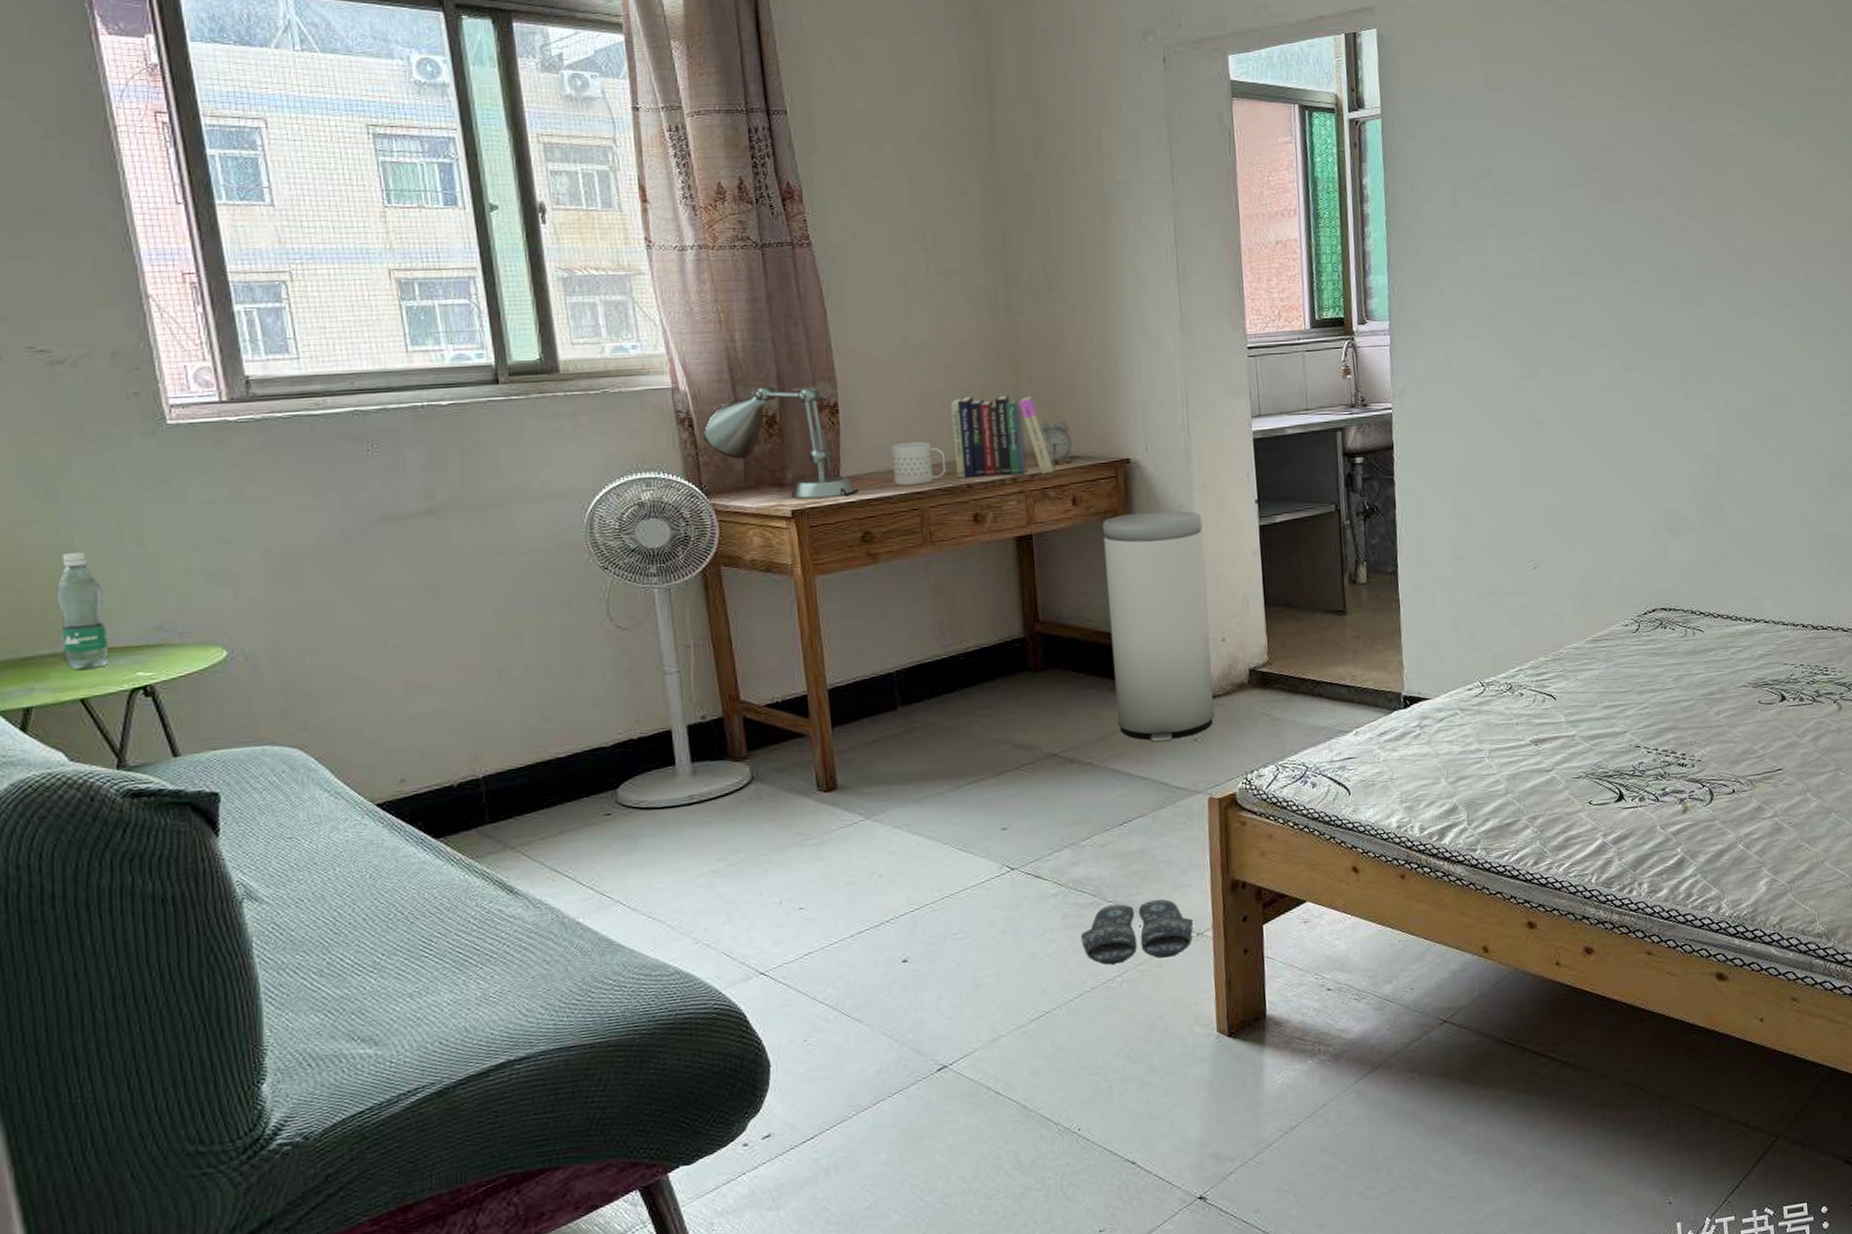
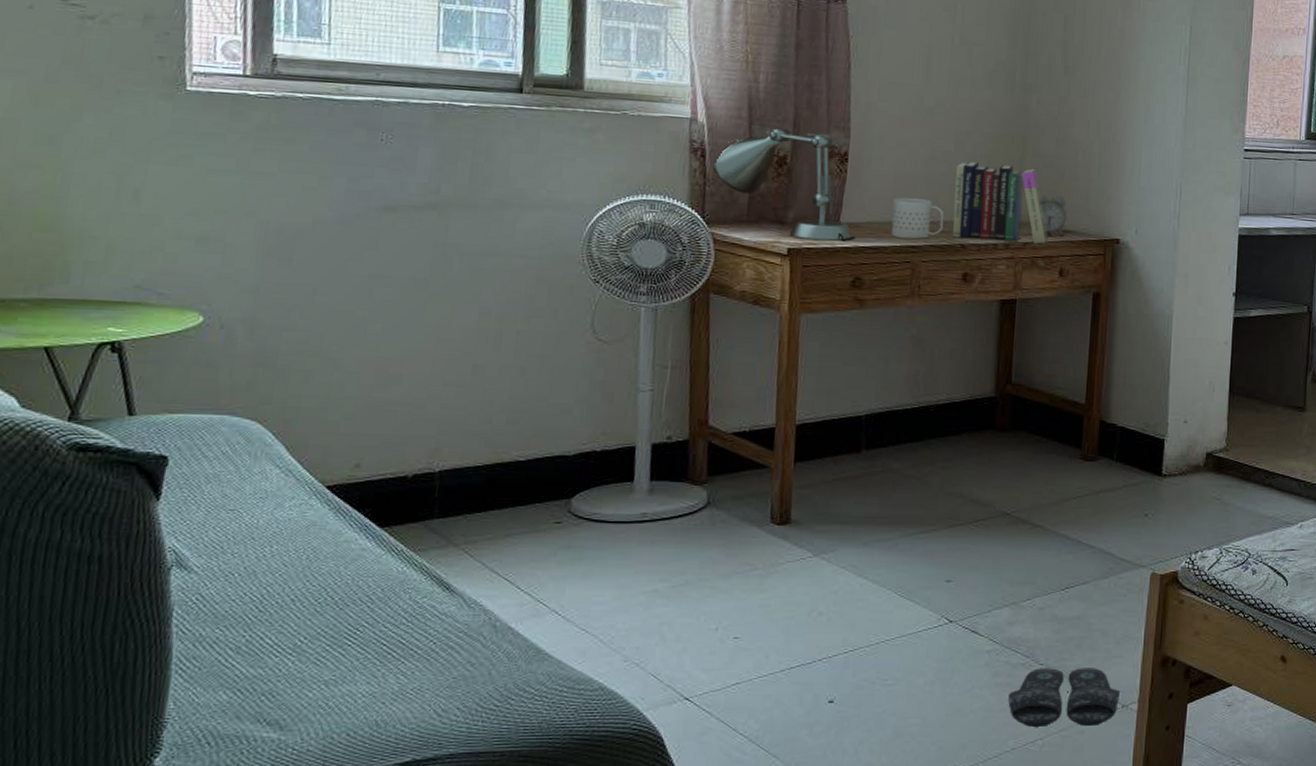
bottle: present [56,552,109,670] -> none [35,202,89,318]
pedal bin: present [1103,510,1214,743] -> none [1073,291,1180,514]

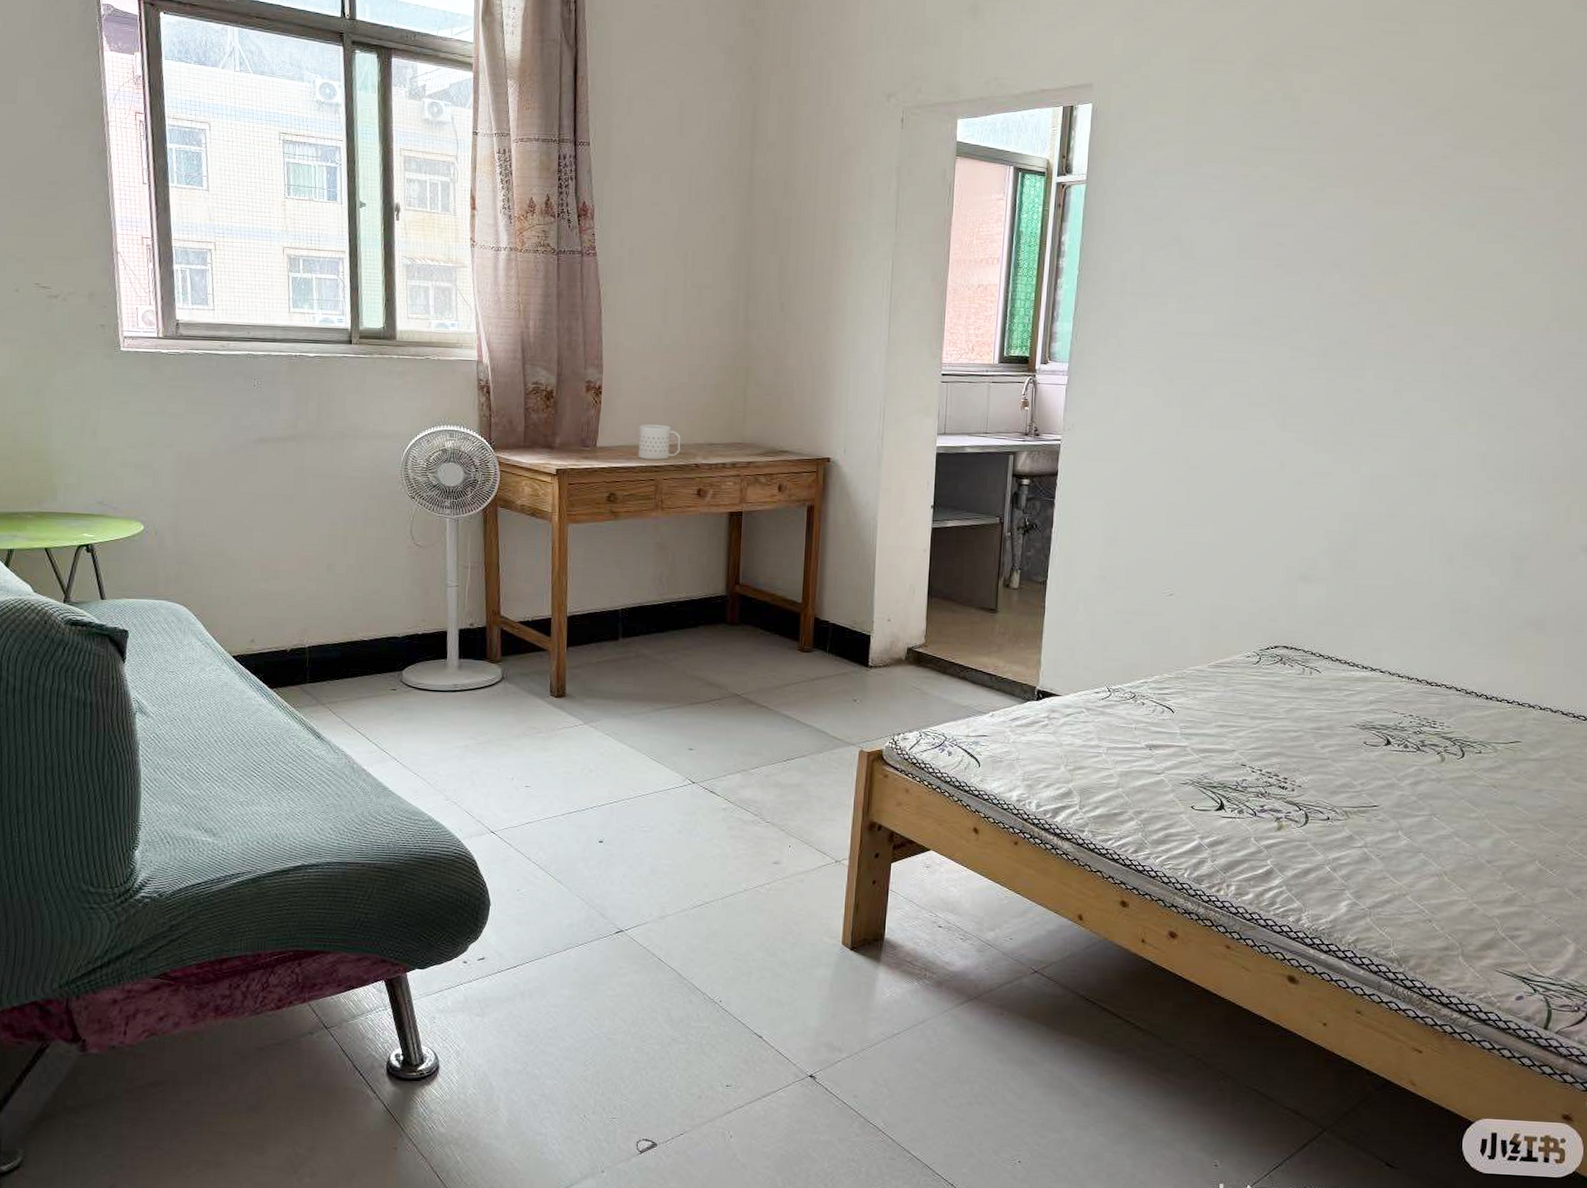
desk lamp: present [711,128,855,243] -> none [495,367,609,464]
books: present [952,162,1048,244] -> none [688,392,768,463]
slippers: present [1008,668,1121,727] -> none [741,825,835,876]
alarm clock: present [1040,195,1067,238] -> none [761,420,785,457]

